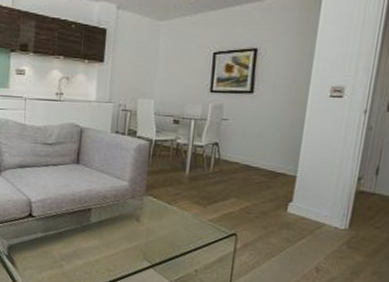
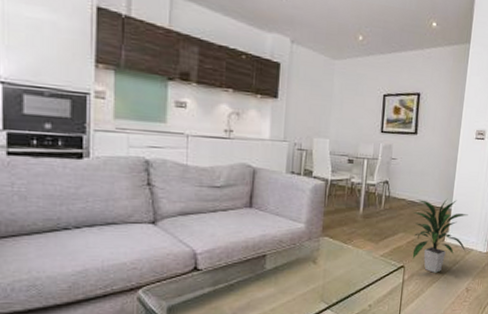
indoor plant: none [246,163,320,246] -> present [412,198,468,273]

